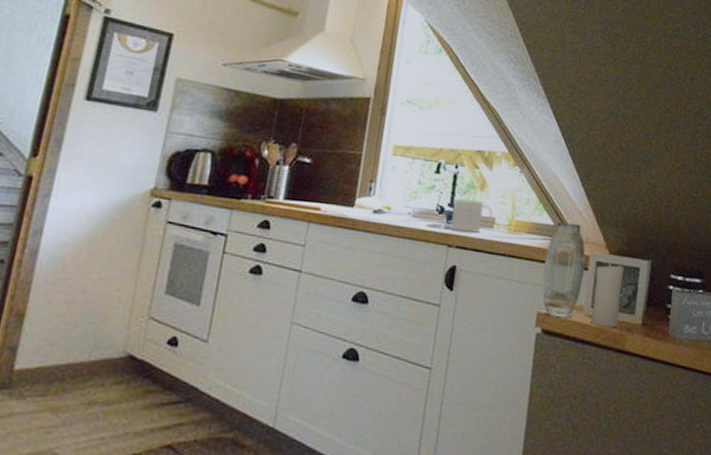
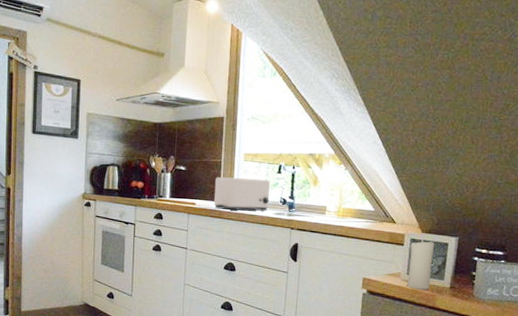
toaster: none [346,174,425,222] -> present [214,177,271,211]
mug: present [451,199,493,233] -> none [292,192,324,218]
vase: present [543,221,586,318] -> none [367,208,402,282]

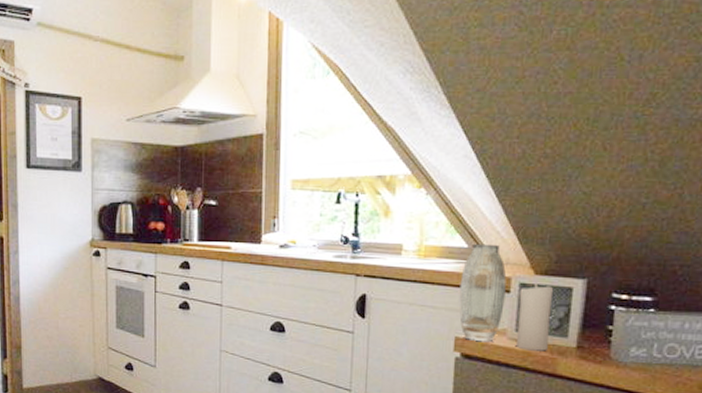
toaster: present [214,177,271,211] -> none [254,211,327,255]
vase: none [367,208,402,282] -> present [459,243,507,342]

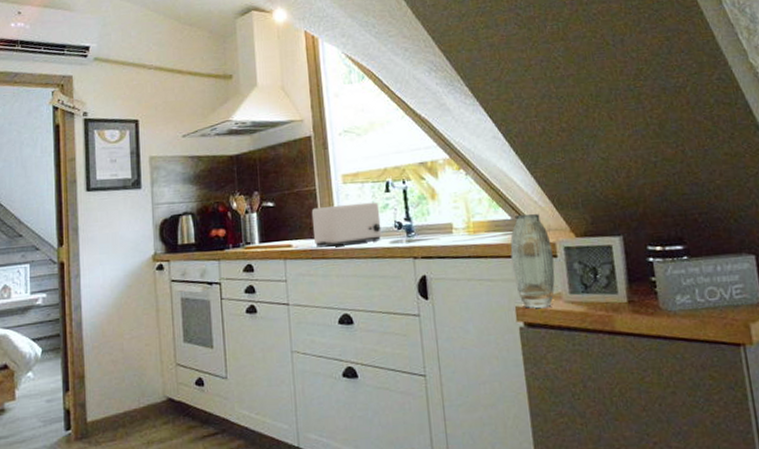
toaster: none [254,211,327,255] -> present [311,202,382,248]
candle: present [515,282,553,352] -> none [565,244,602,312]

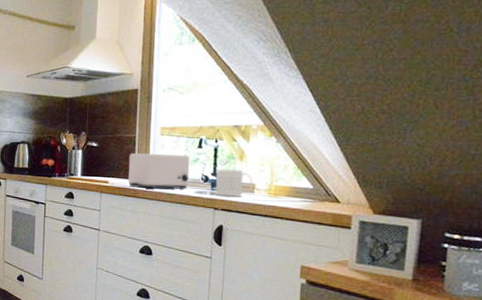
mug: none [408,209,450,243] -> present [215,168,253,197]
vase: present [510,213,555,309] -> none [305,185,348,272]

